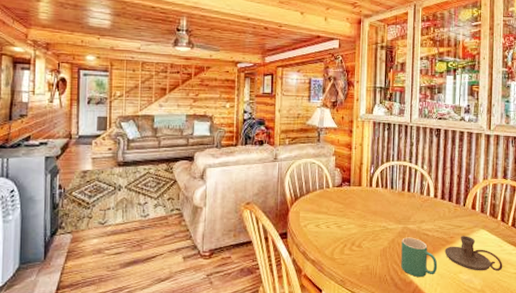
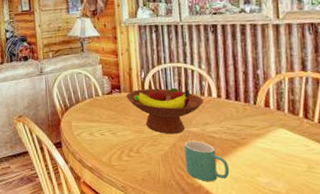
fruit bowl: none [354,183,423,230] -> present [126,87,204,135]
candle holder: present [445,236,503,271] -> none [236,136,312,174]

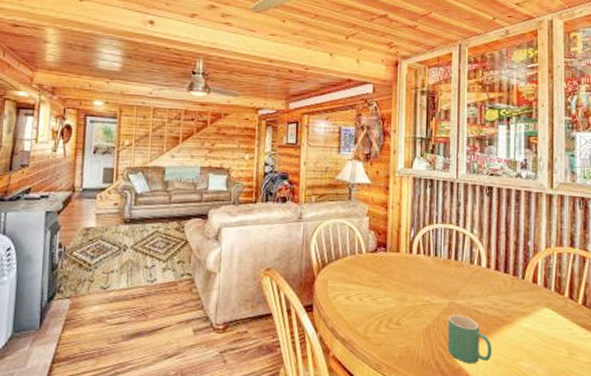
fruit bowl: present [126,87,204,135] -> none [392,249,473,306]

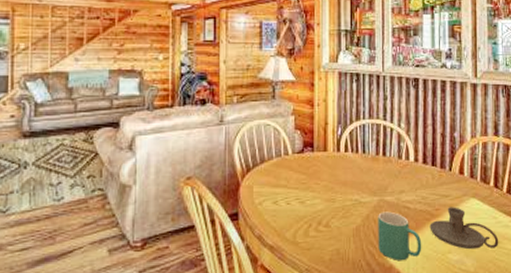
candle holder: none [500,315,573,360] -> present [430,207,499,250]

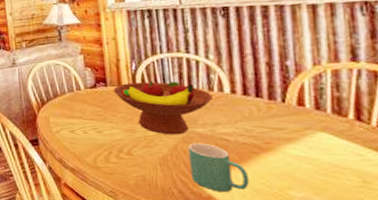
fruit bowl: none [319,147,401,204] -> present [113,80,213,135]
candle holder: present [430,207,499,250] -> none [258,141,369,189]

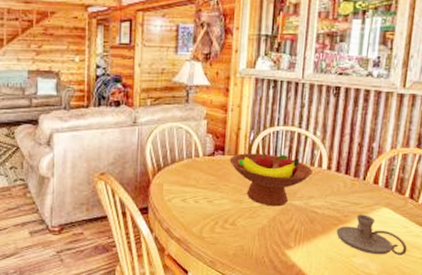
mug: present [188,143,250,191] -> none [282,215,327,259]
candle holder: none [258,141,369,189] -> present [336,214,408,255]

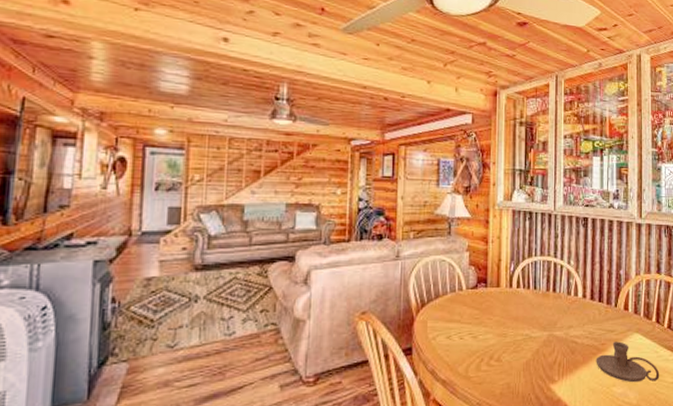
fruit bowl: present [229,152,313,207] -> none [492,283,570,339]

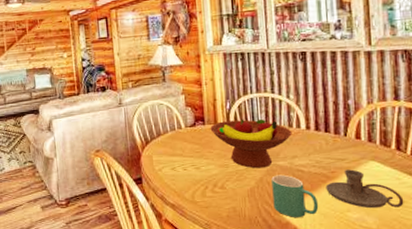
fruit bowl: none [492,283,570,339] -> present [210,118,292,169]
mug: none [547,346,588,394] -> present [271,174,319,217]

